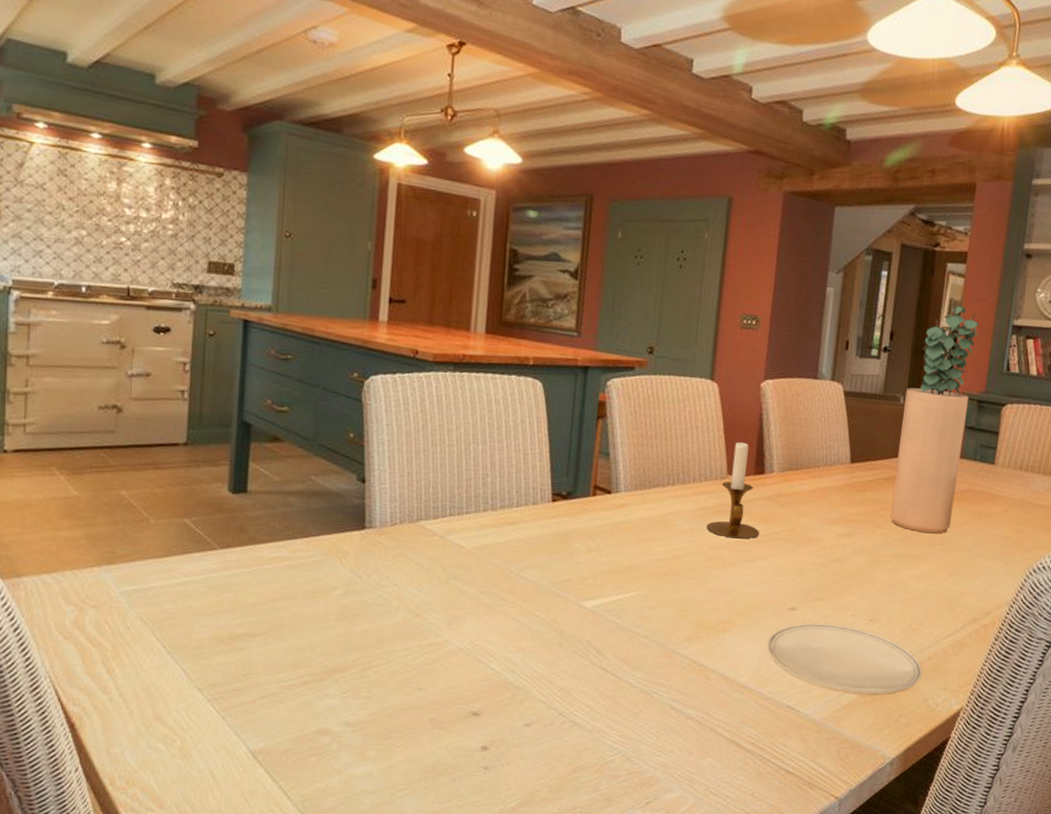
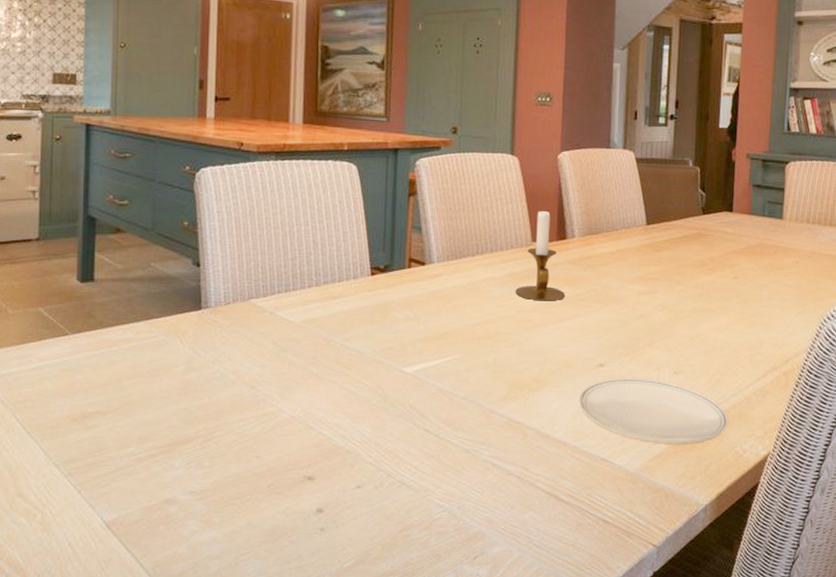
vase: present [890,295,979,534] -> none [687,62,758,288]

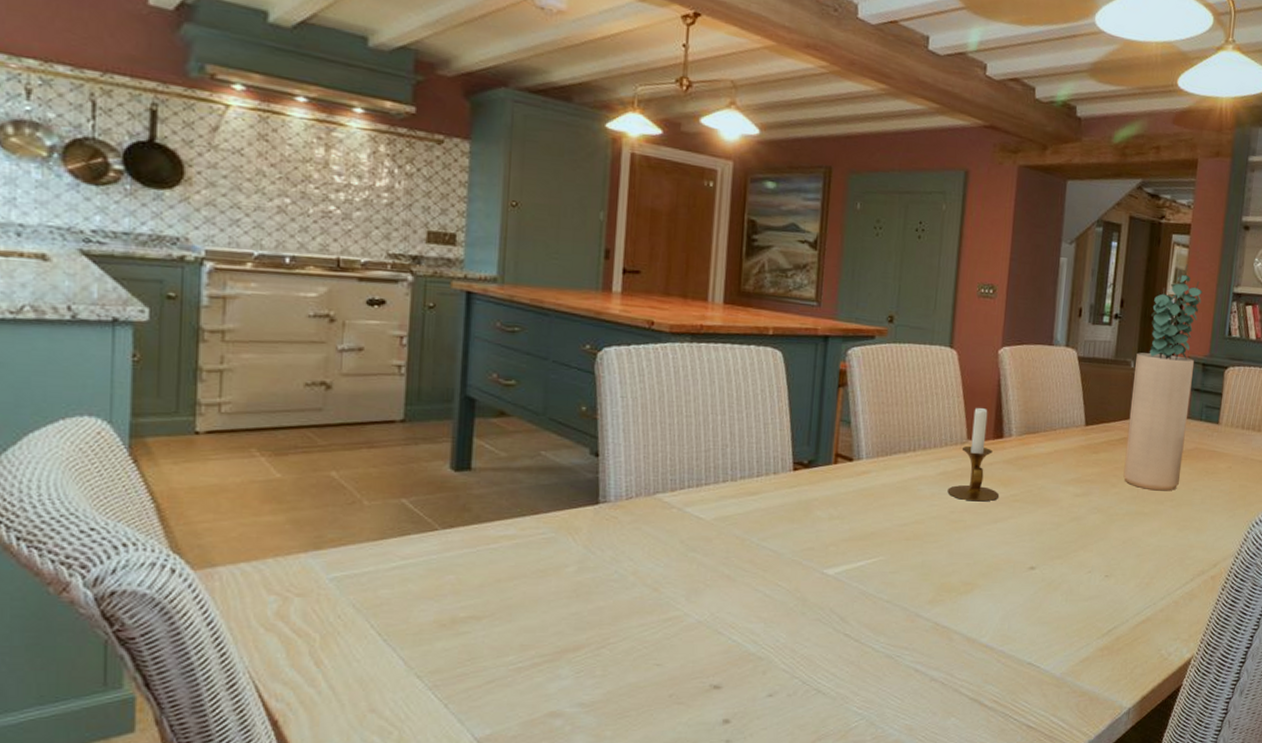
plate: present [578,377,729,445] -> none [1007,581,1156,648]
vase: none [687,62,758,288] -> present [1123,264,1202,491]

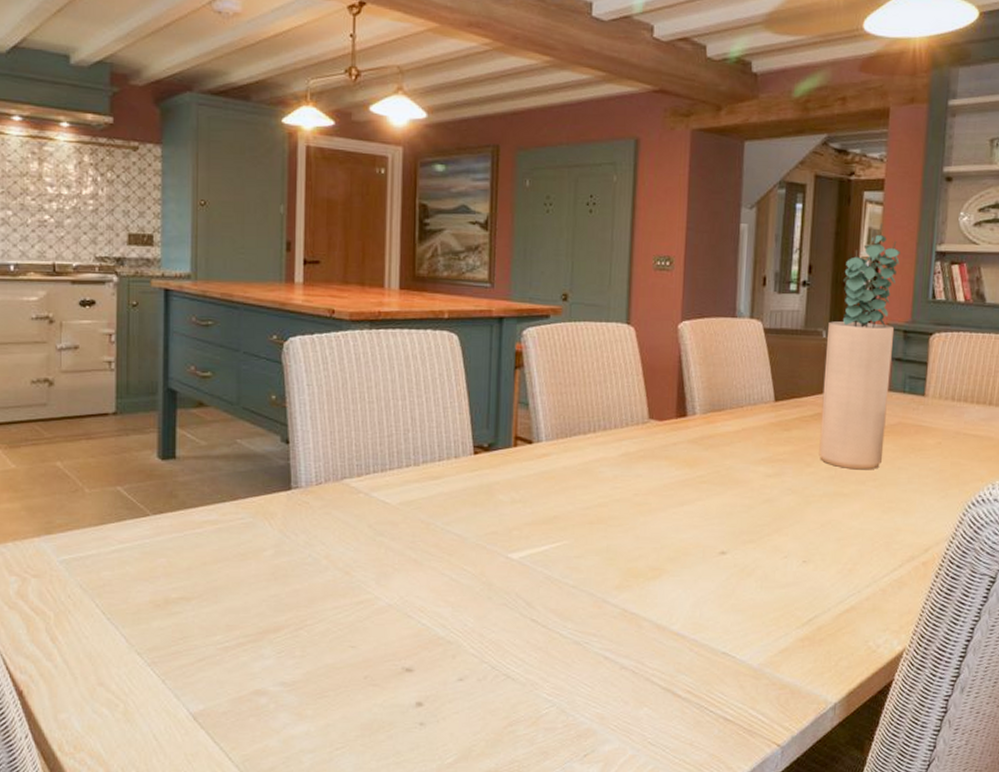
candlestick: present [947,407,999,502] -> none [630,385,684,484]

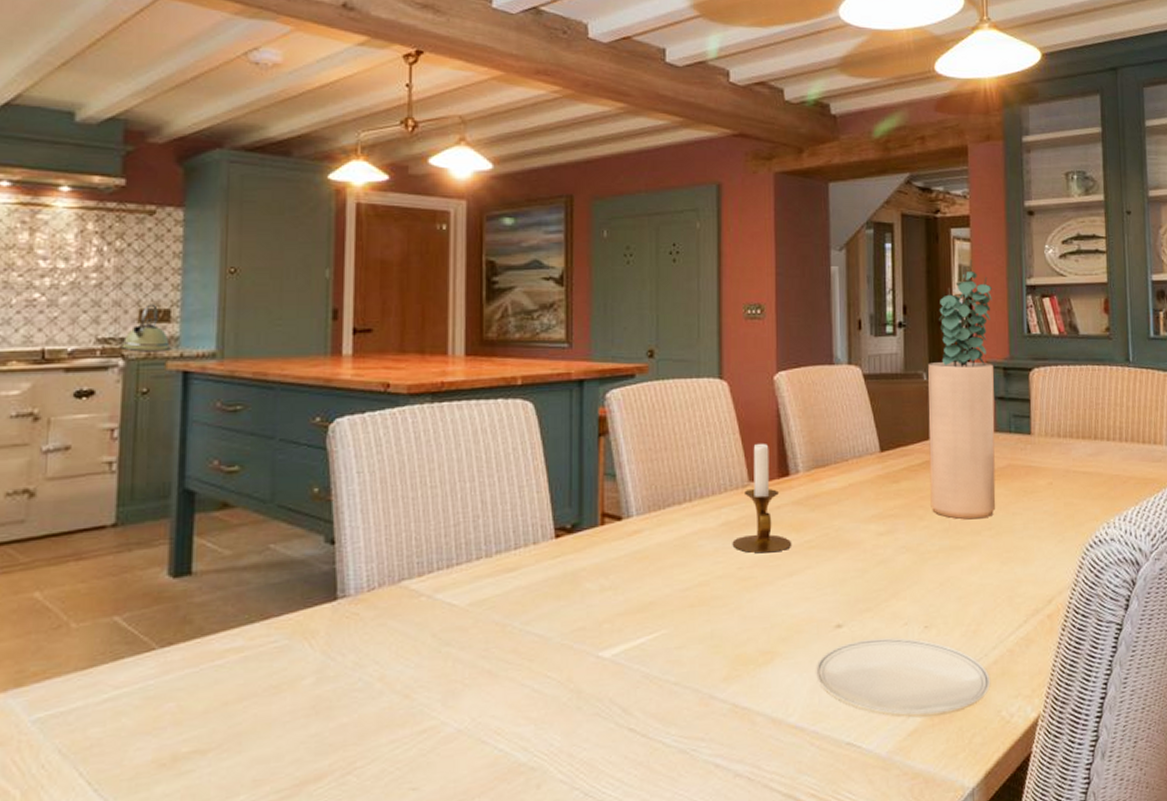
kettle: none [115,229,153,271] -> present [121,304,170,352]
candlestick: none [630,385,684,484] -> present [732,443,791,553]
plate: none [698,566,862,639] -> present [815,637,991,718]

